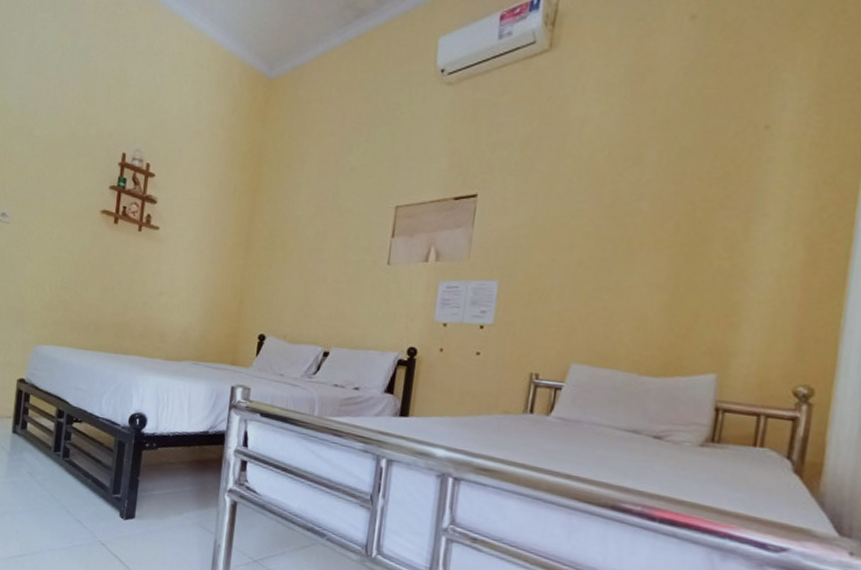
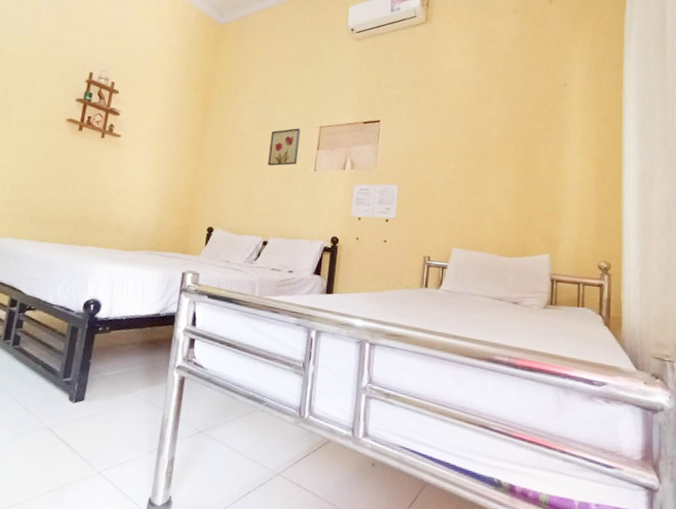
wall art: none [329,210,371,260] -> present [267,128,301,166]

